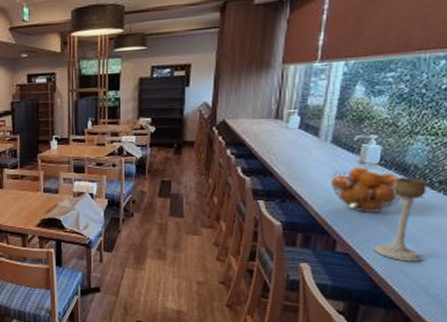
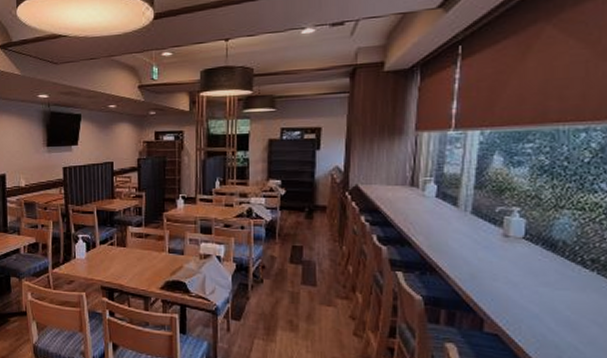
fruit basket: present [330,167,402,214] -> none [472,240,552,292]
candle holder: present [373,177,427,262] -> none [525,254,581,348]

